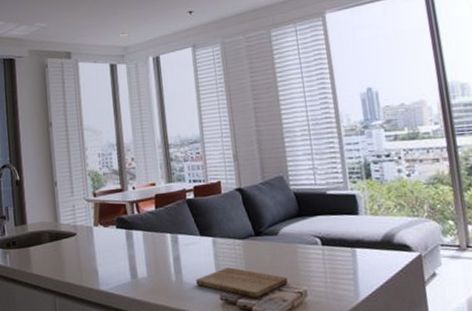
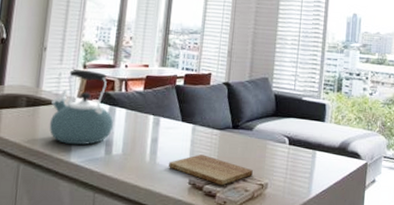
kettle: none [71,198,133,274] -> present [49,69,113,146]

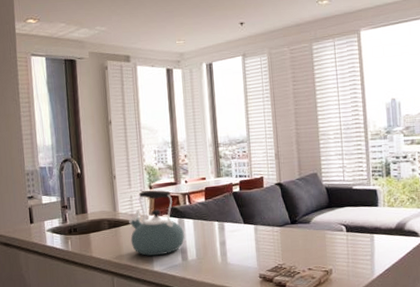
cutting board: present [169,154,253,186] -> none [239,250,317,276]

